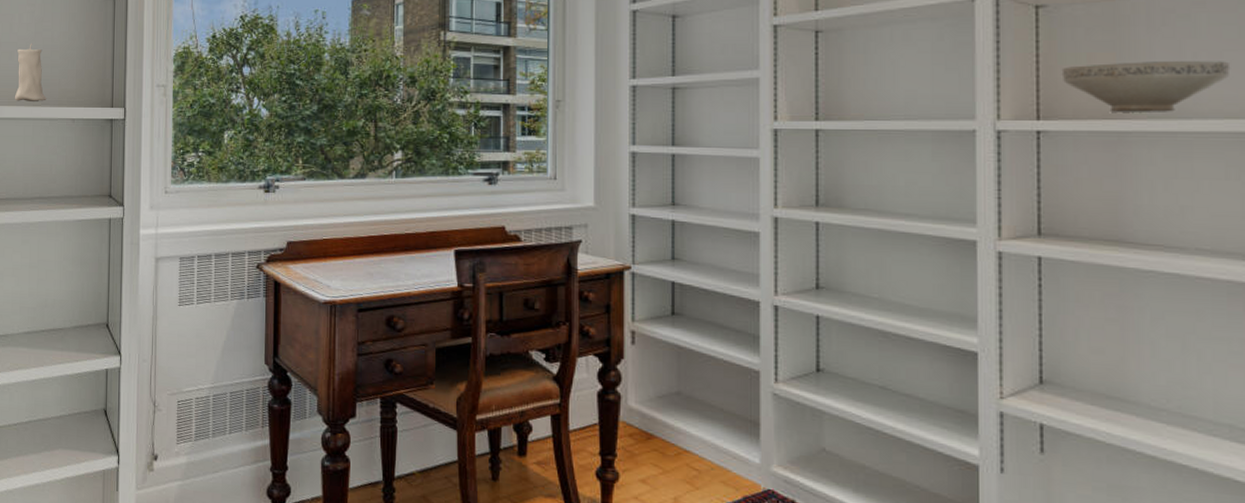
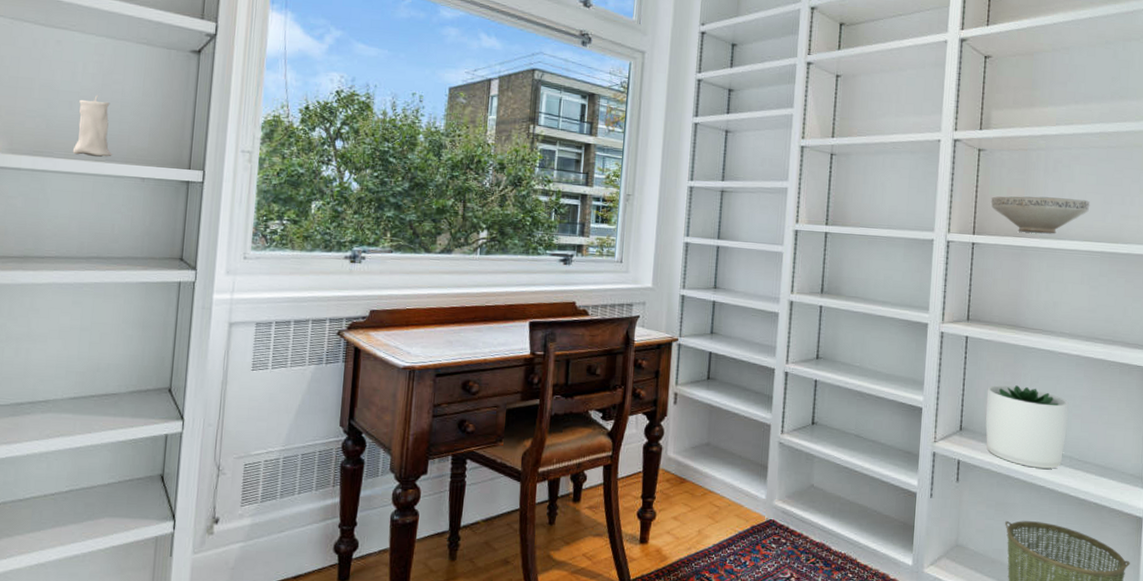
planter: none [1079,323,1221,442] -> present [985,385,1069,469]

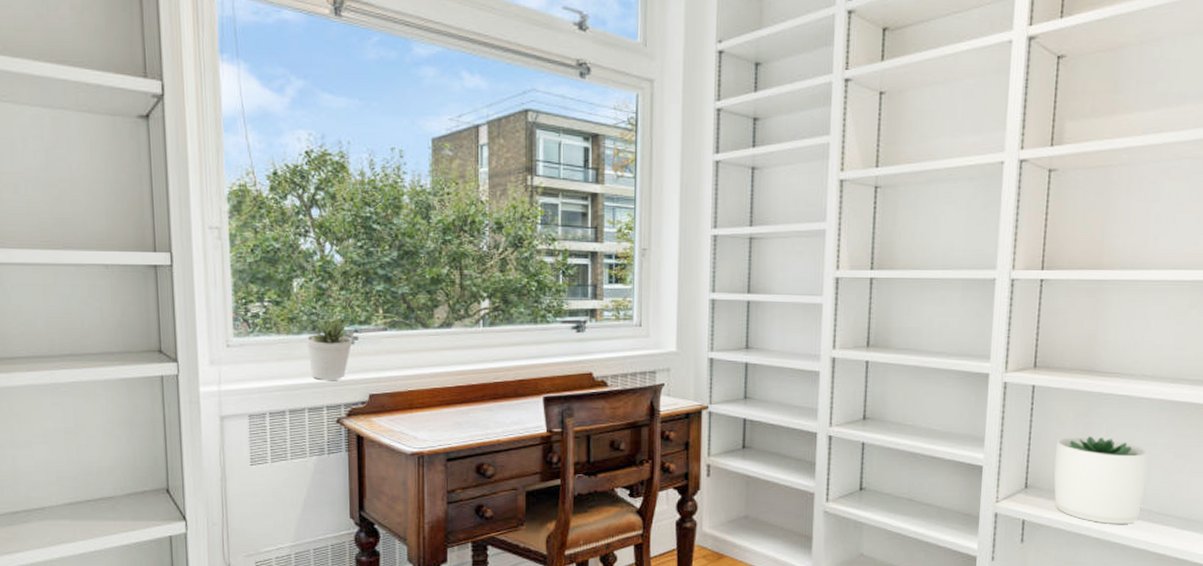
candle: present [72,95,112,157] -> none [24,175,69,244]
potted plant: none [317,234,361,296] -> present [306,313,353,381]
decorative bowl: present [990,196,1090,234] -> none [1062,221,1181,264]

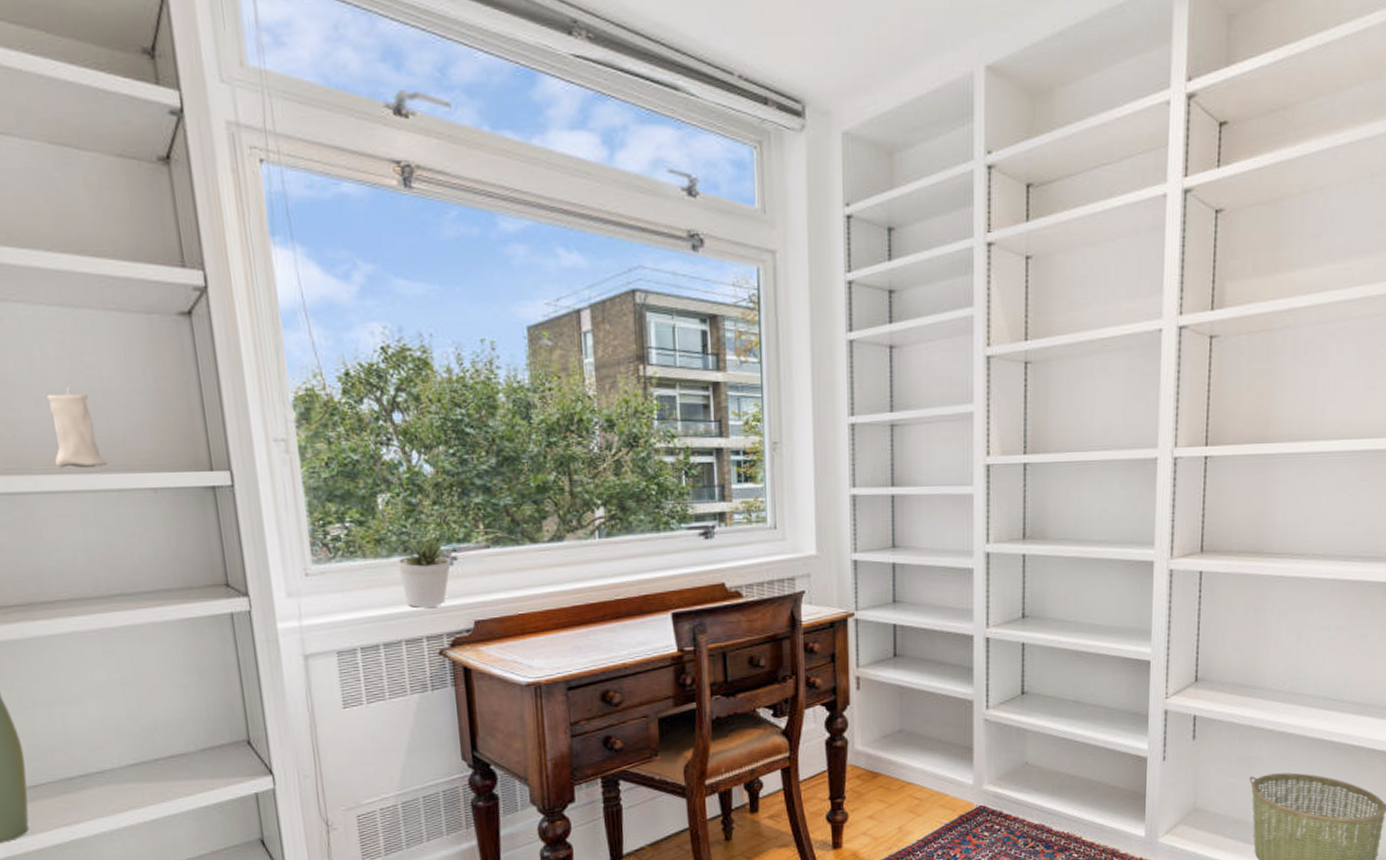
candle: none [24,175,69,244] -> present [47,387,108,468]
planter: present [1053,436,1149,524] -> none [1224,622,1322,714]

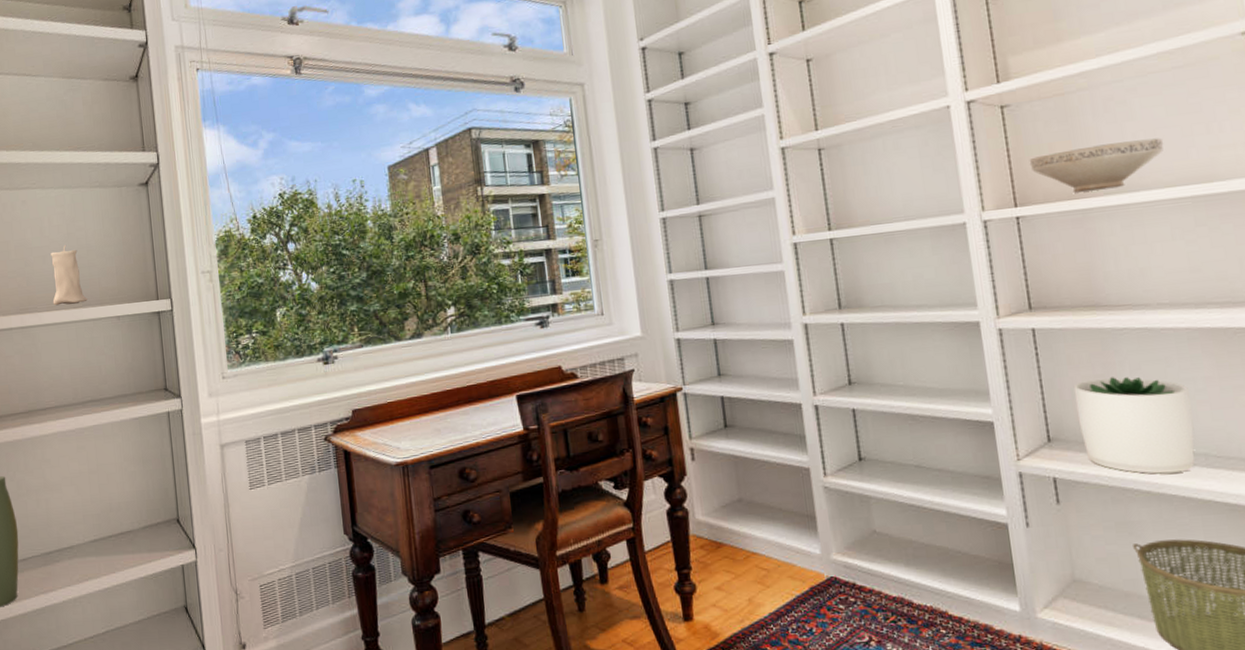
potted plant: present [396,531,452,609] -> none [291,336,333,401]
planter: none [1224,622,1322,714] -> present [1073,376,1195,474]
decorative bowl: none [1226,387,1349,436] -> present [1029,138,1164,193]

